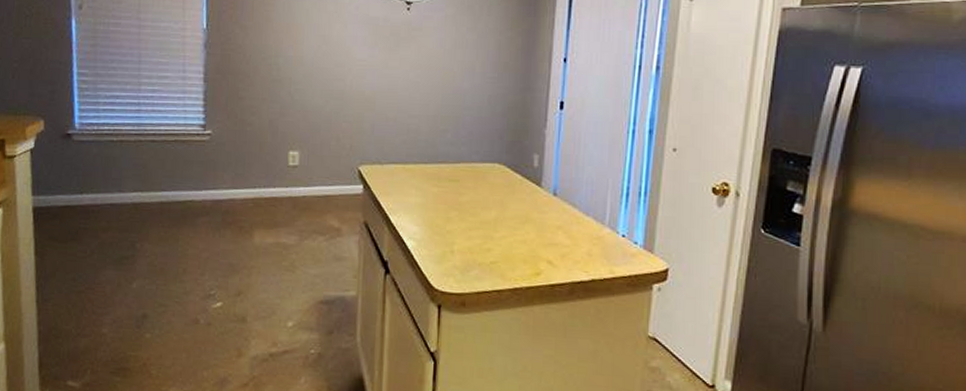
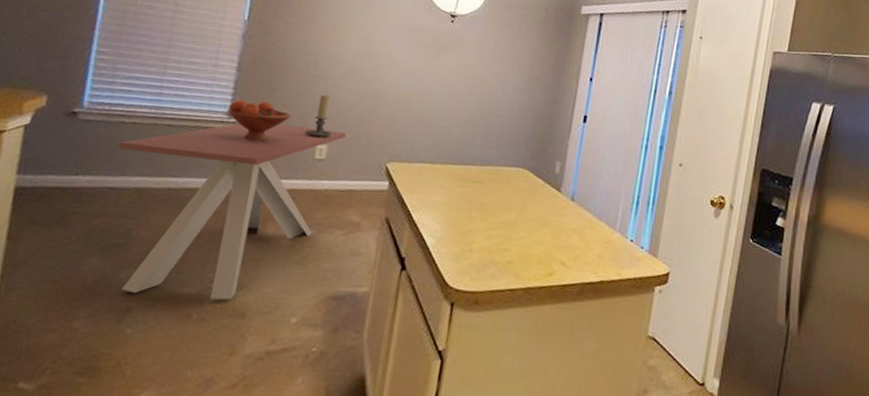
dining table: none [110,133,316,306] -> present [116,124,347,300]
fruit bowl: none [201,110,261,151] -> present [227,98,291,142]
candle holder: none [275,99,302,144] -> present [304,94,332,138]

